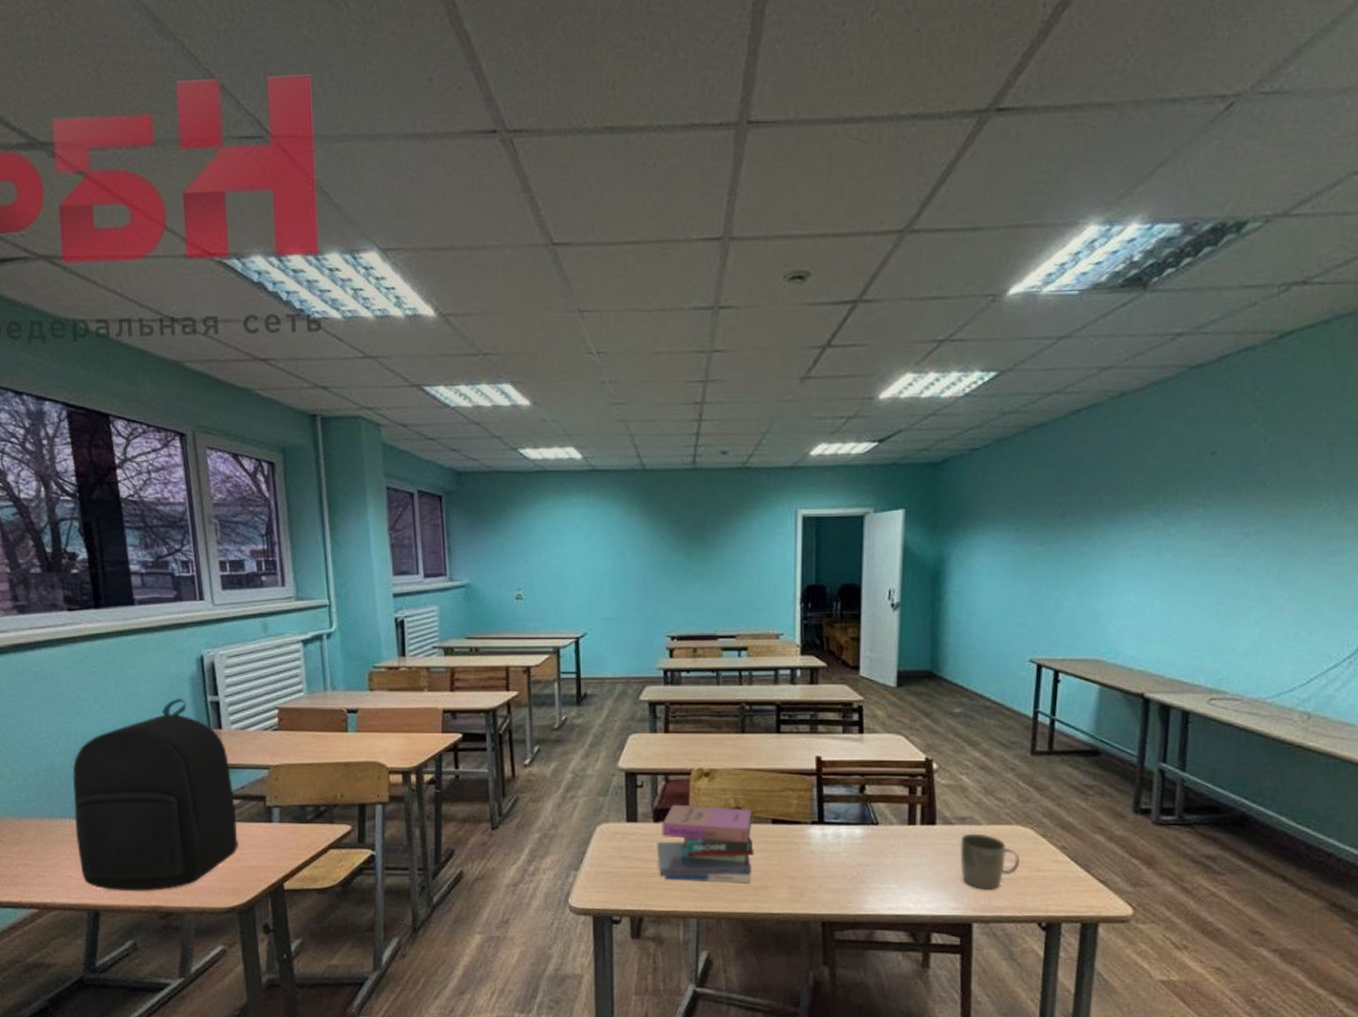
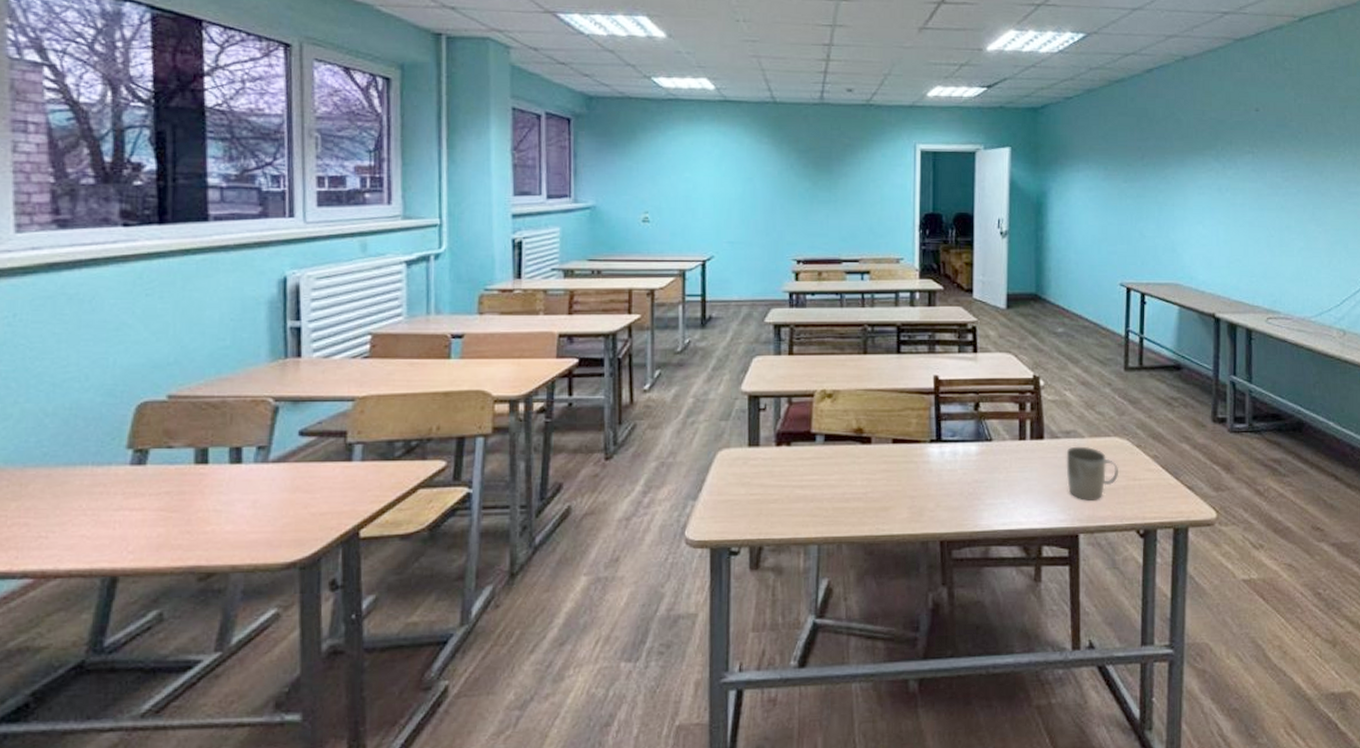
backpack: present [72,698,239,891] -> none [98,323,309,550]
books: present [656,804,754,884] -> none [778,426,875,507]

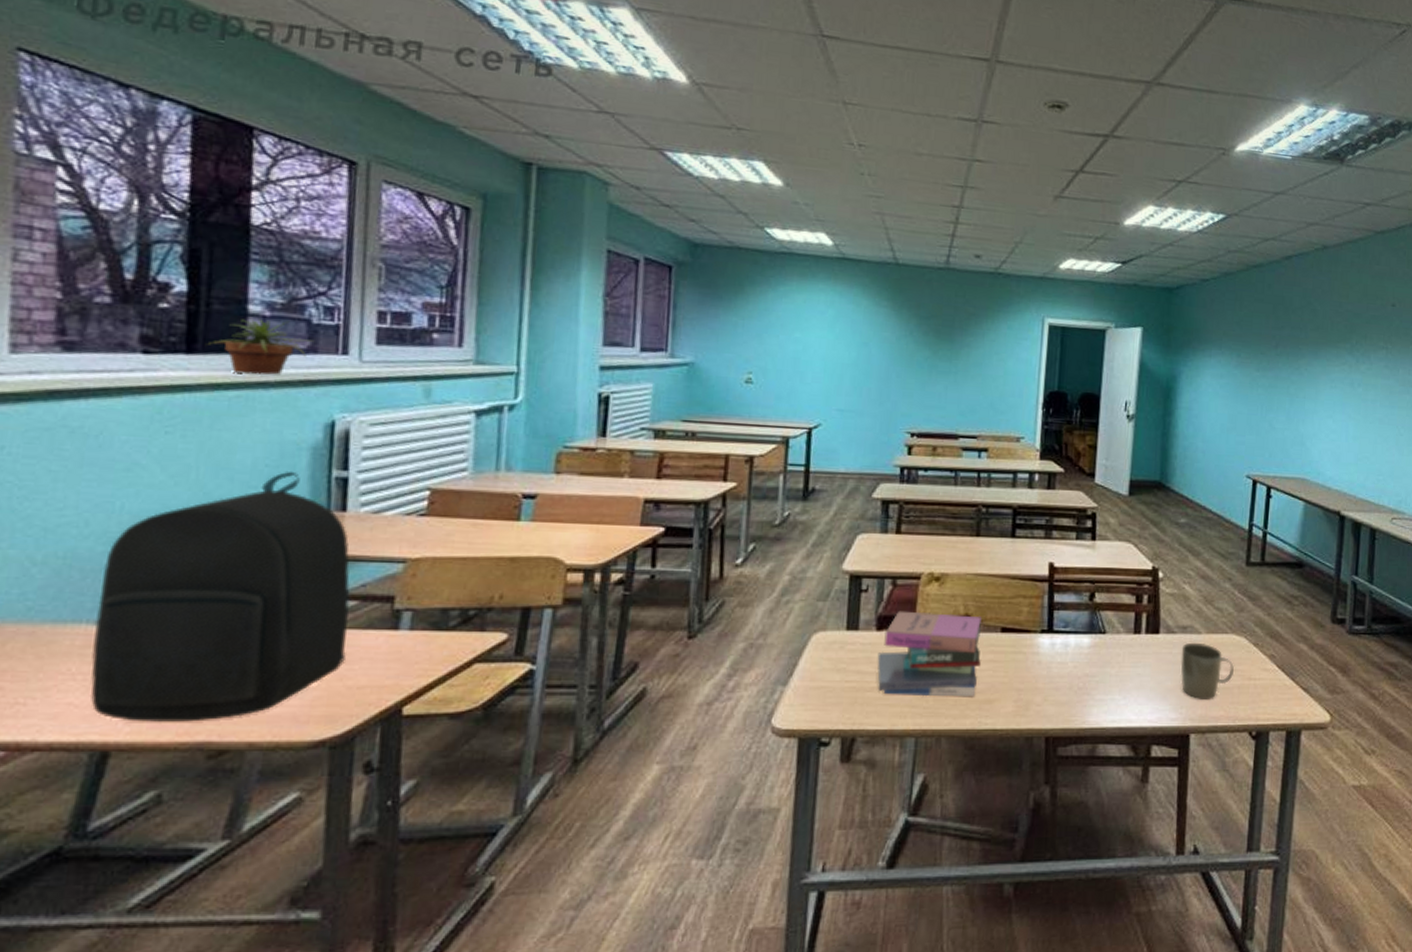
backpack: none [98,323,309,550] -> present [89,470,351,722]
potted plant: none [177,190,264,240] -> present [208,319,313,376]
books: none [778,426,875,507] -> present [877,610,983,697]

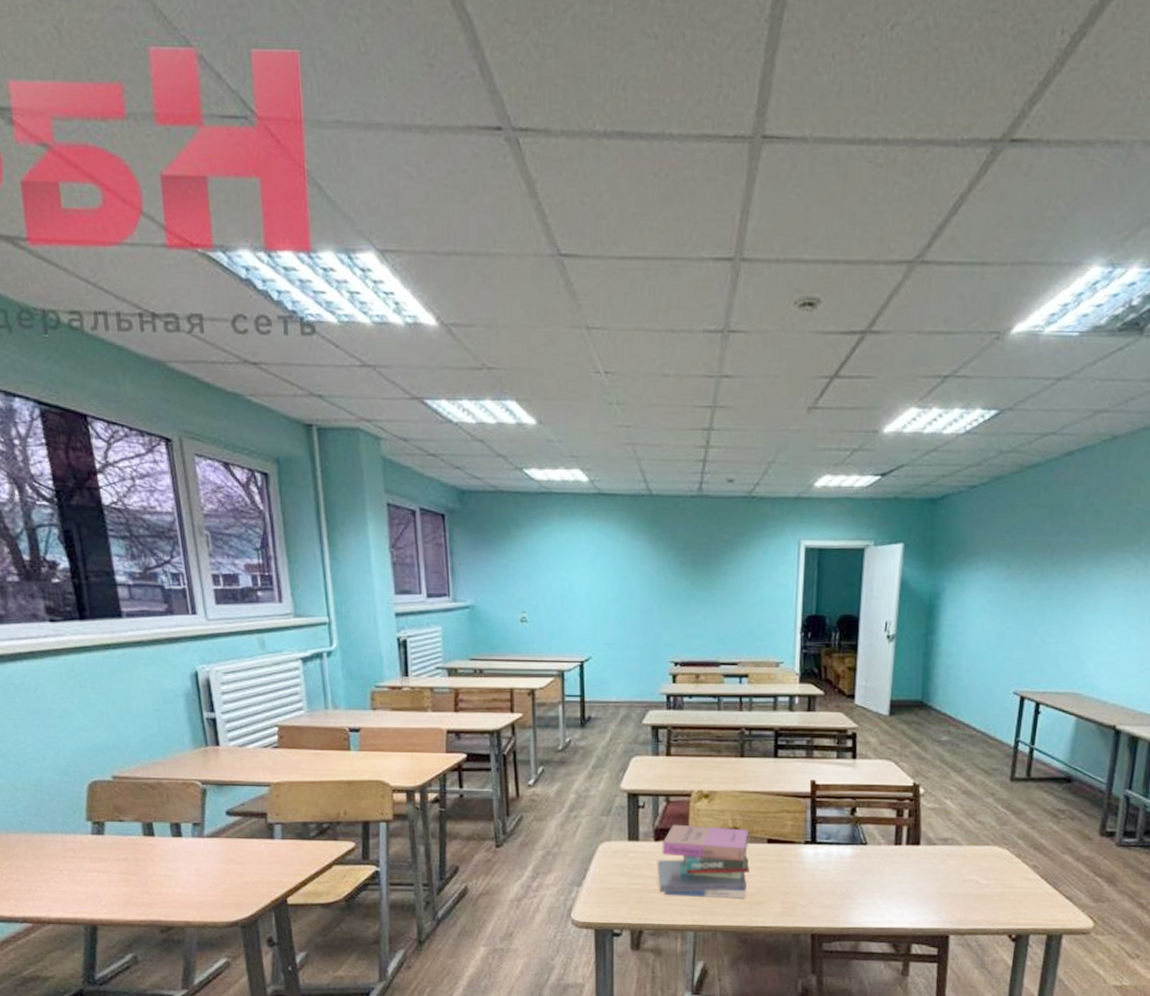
backpack: present [89,470,351,722] -> none [62,714,240,906]
potted plant: present [208,319,313,376] -> none [94,587,169,636]
mug: present [1180,642,1234,699] -> none [941,853,995,905]

